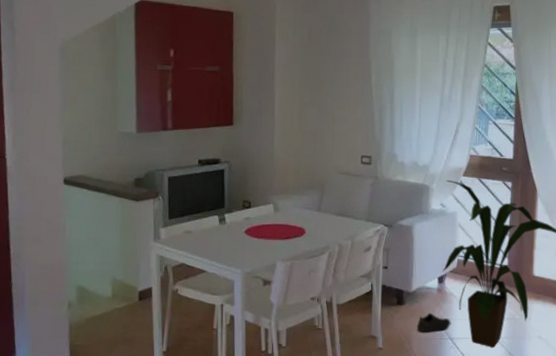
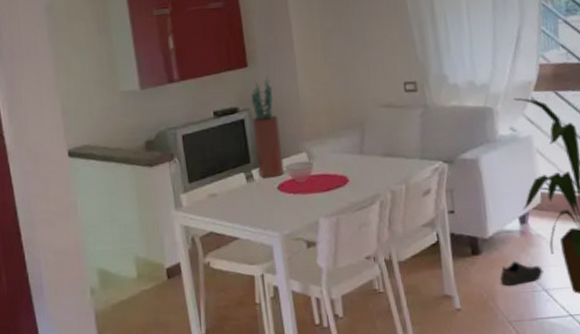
vase: none [230,135,254,223] -> present [250,75,285,179]
bowl: none [253,211,278,230] -> present [284,161,314,183]

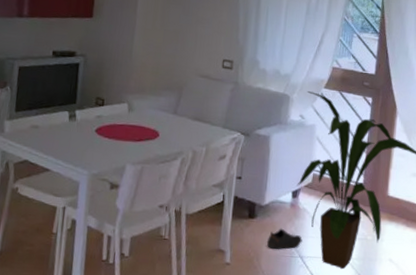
vase: present [250,75,285,179] -> none [81,29,111,121]
bowl: present [284,161,314,183] -> none [105,110,132,130]

